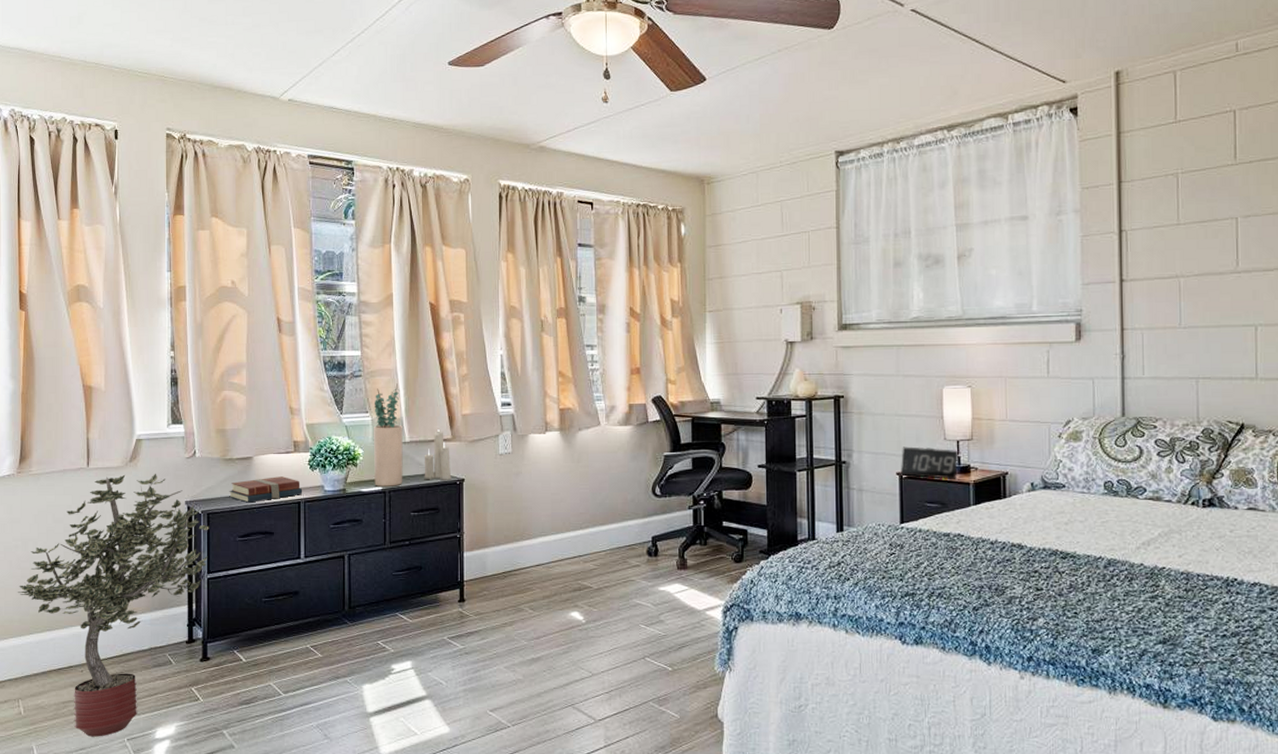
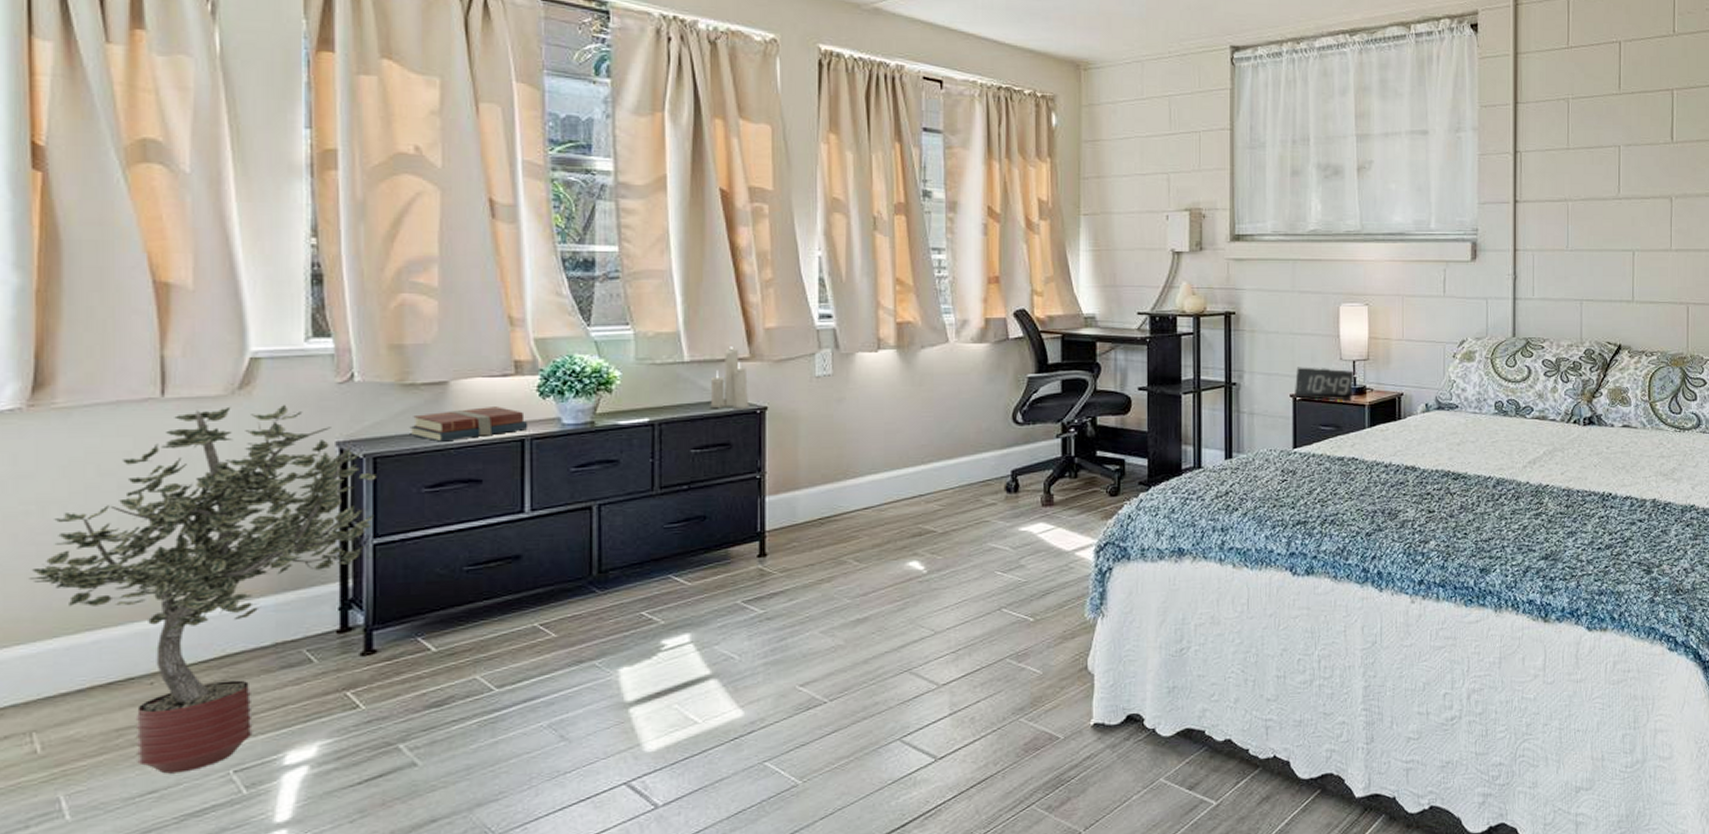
vase: present [374,383,403,488] -> none [637,288,680,419]

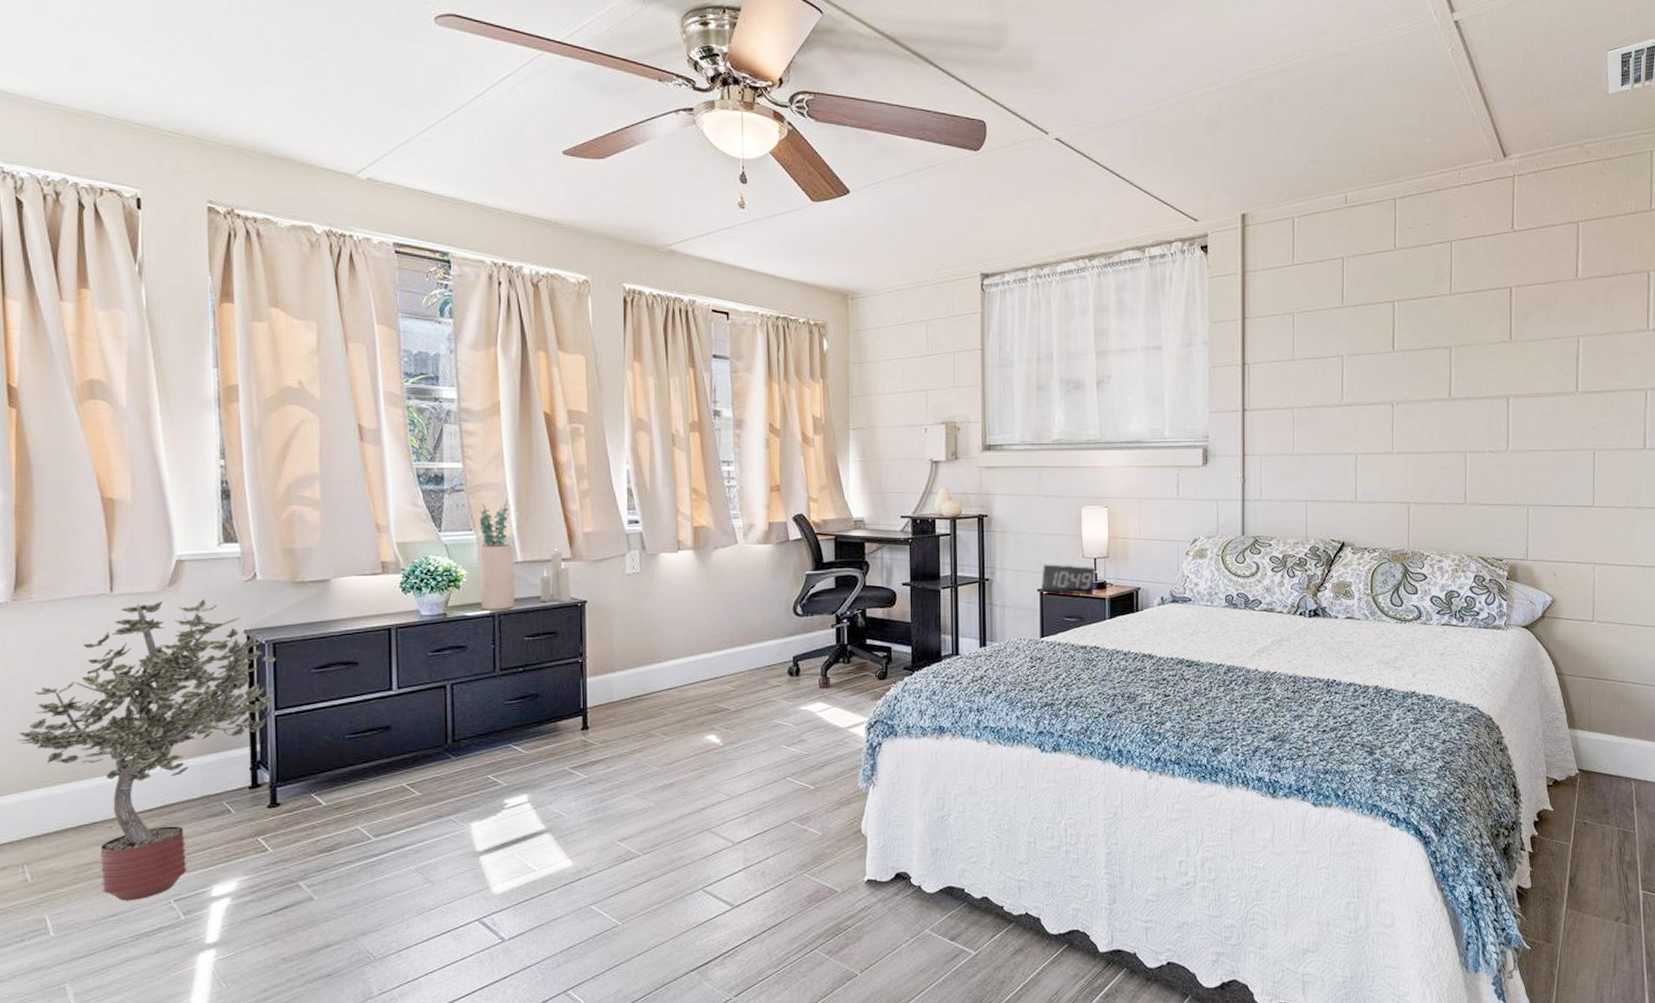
books: present [409,407,528,442] -> none [300,601,394,630]
vase: none [637,288,680,419] -> present [479,499,515,611]

